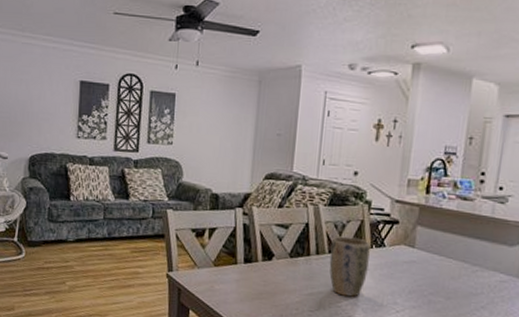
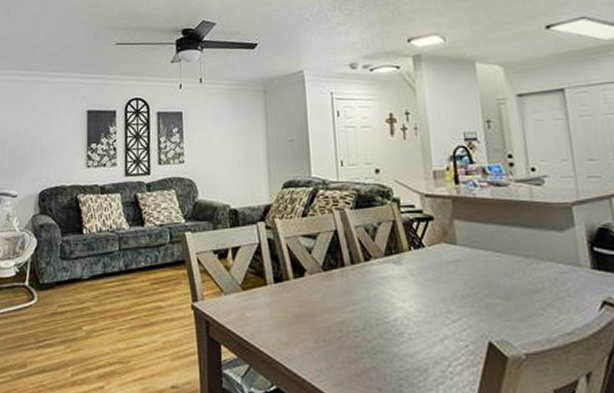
plant pot: present [329,236,370,297] -> none [365,240,412,309]

